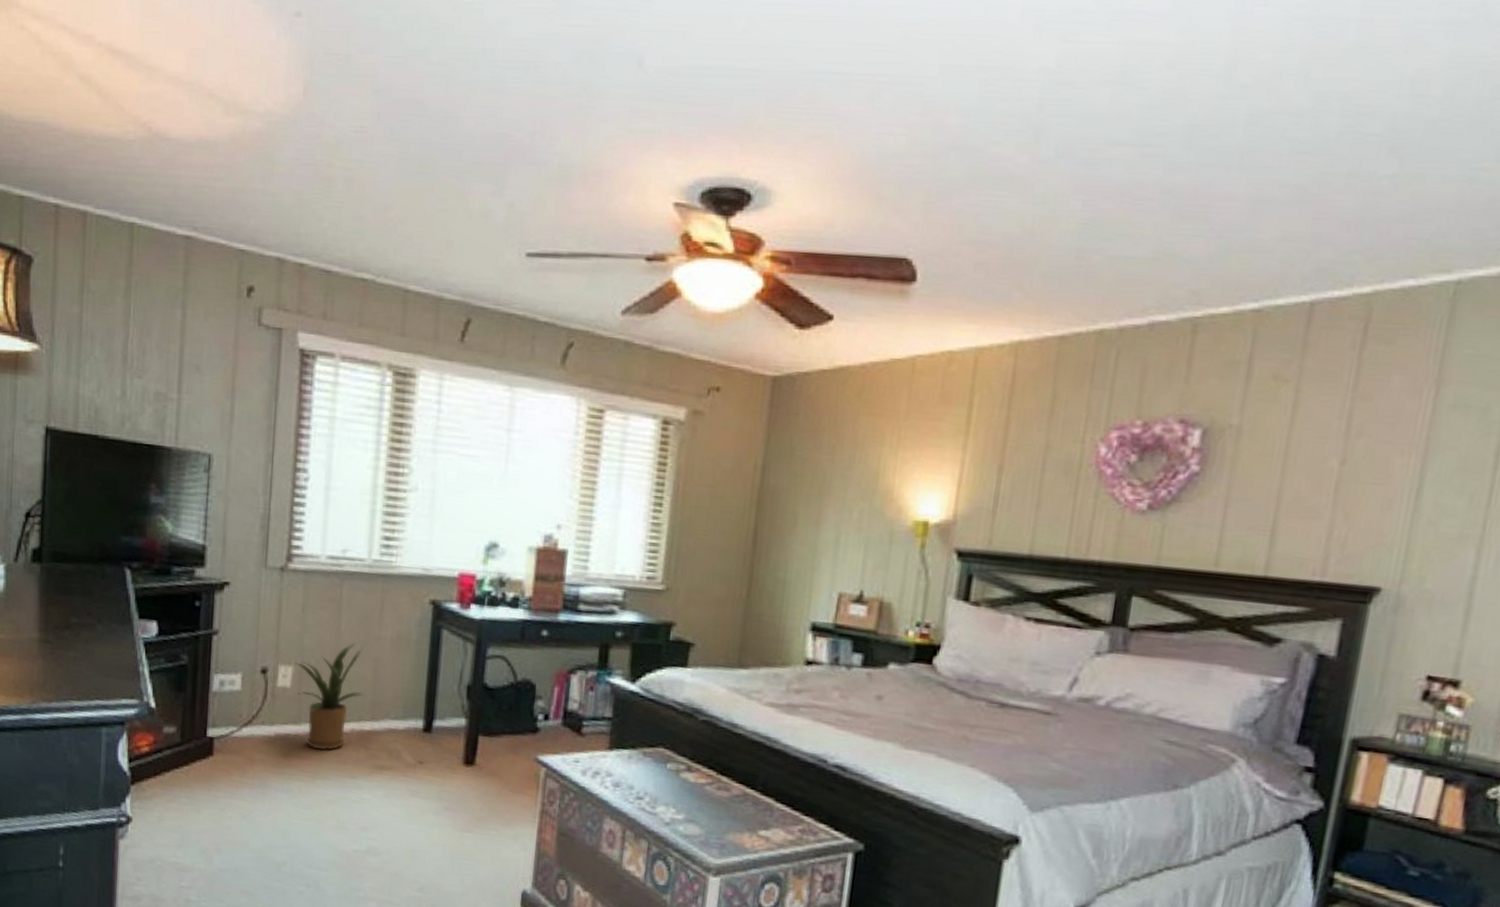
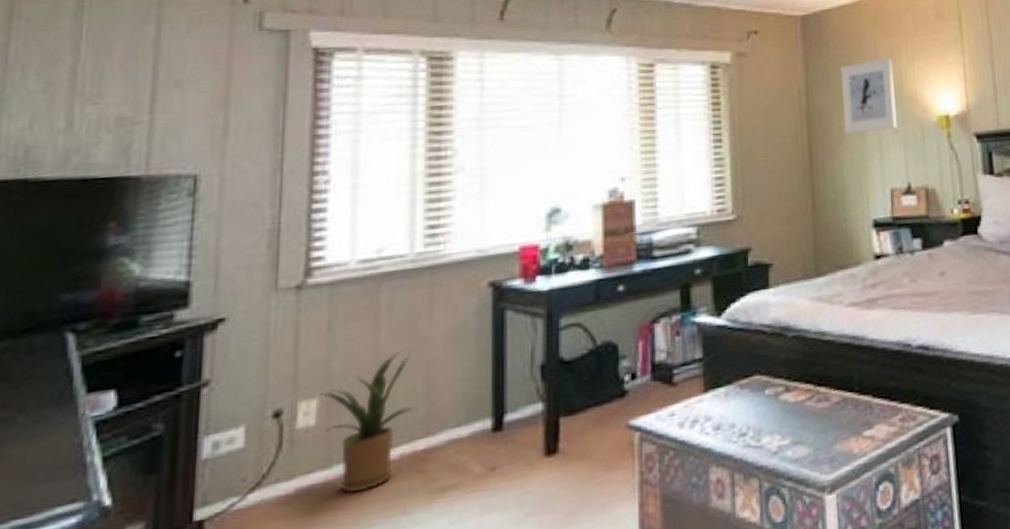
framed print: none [797,440,872,527] -> present [841,57,898,134]

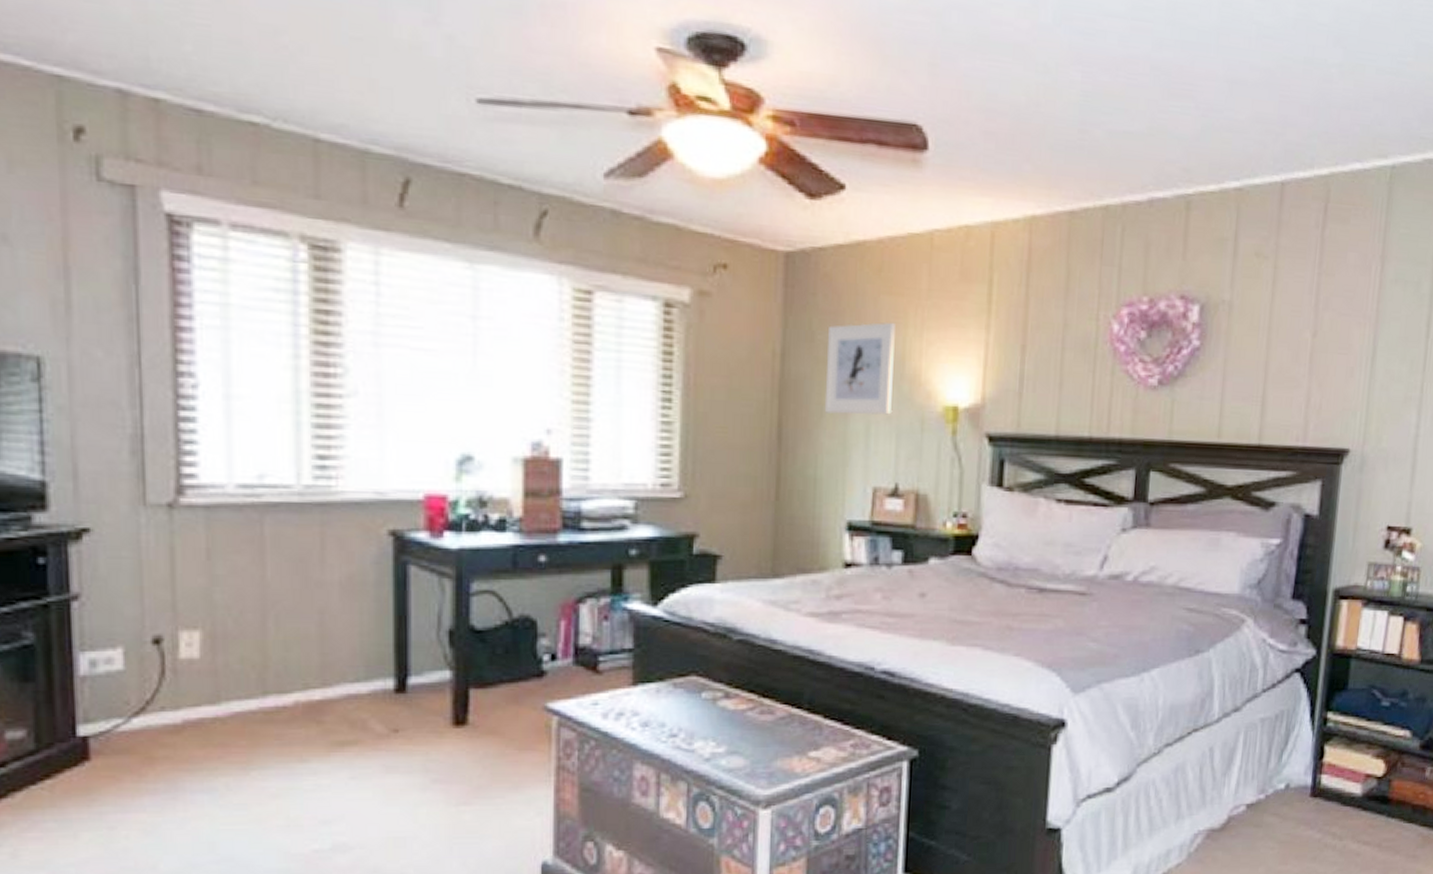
house plant: present [320,352,414,493] -> none [203,593,308,733]

